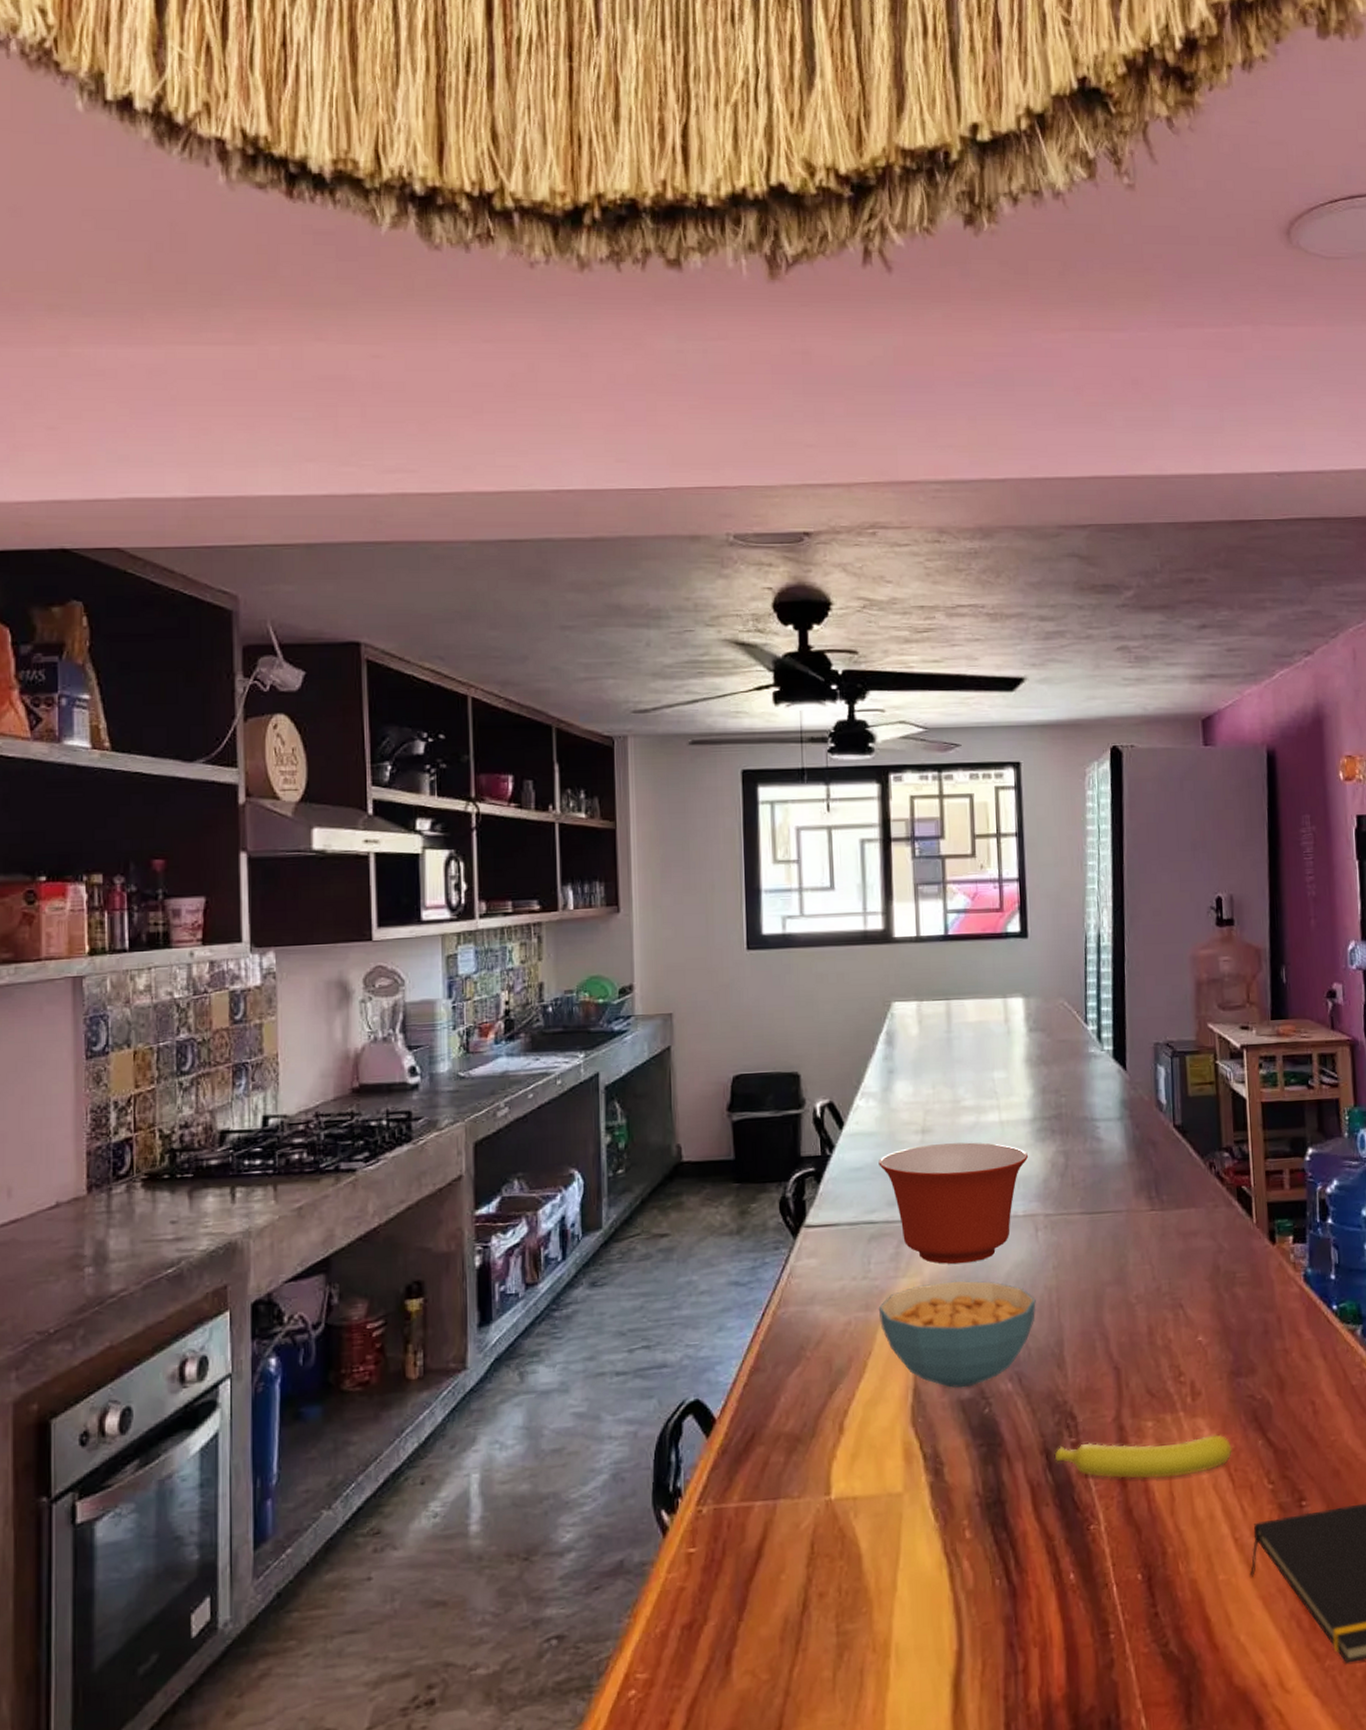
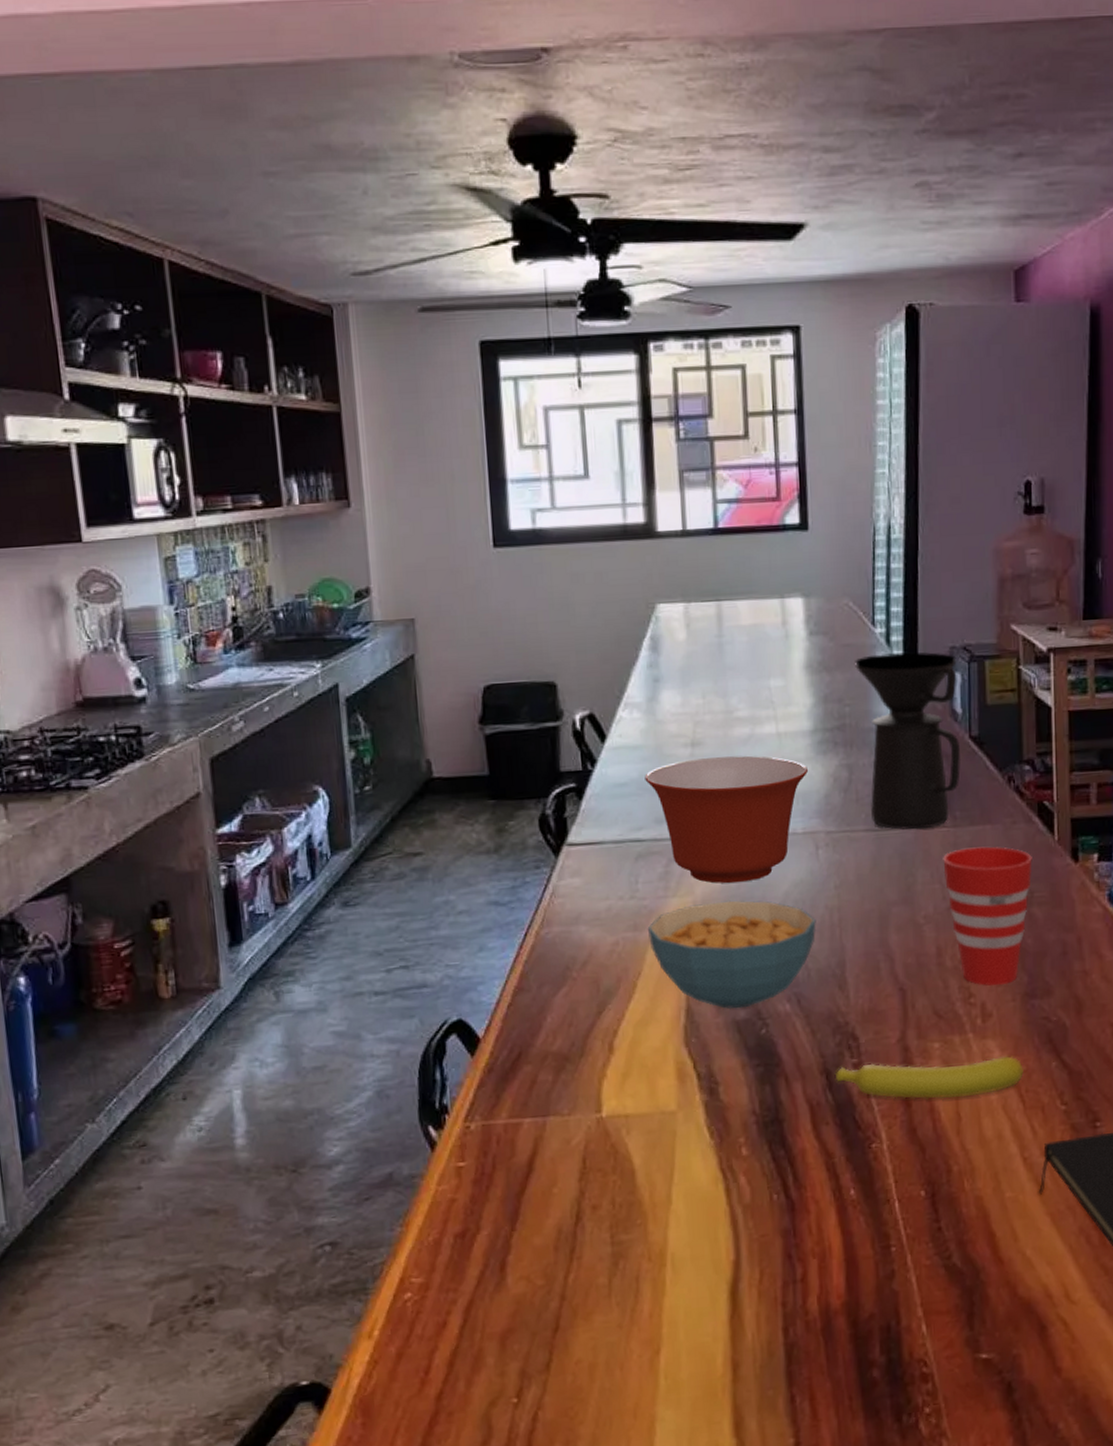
coffee maker: none [1070,1047,1167,1213] -> present [855,652,961,830]
cup: none [1152,1229,1234,1365] -> present [943,846,1033,986]

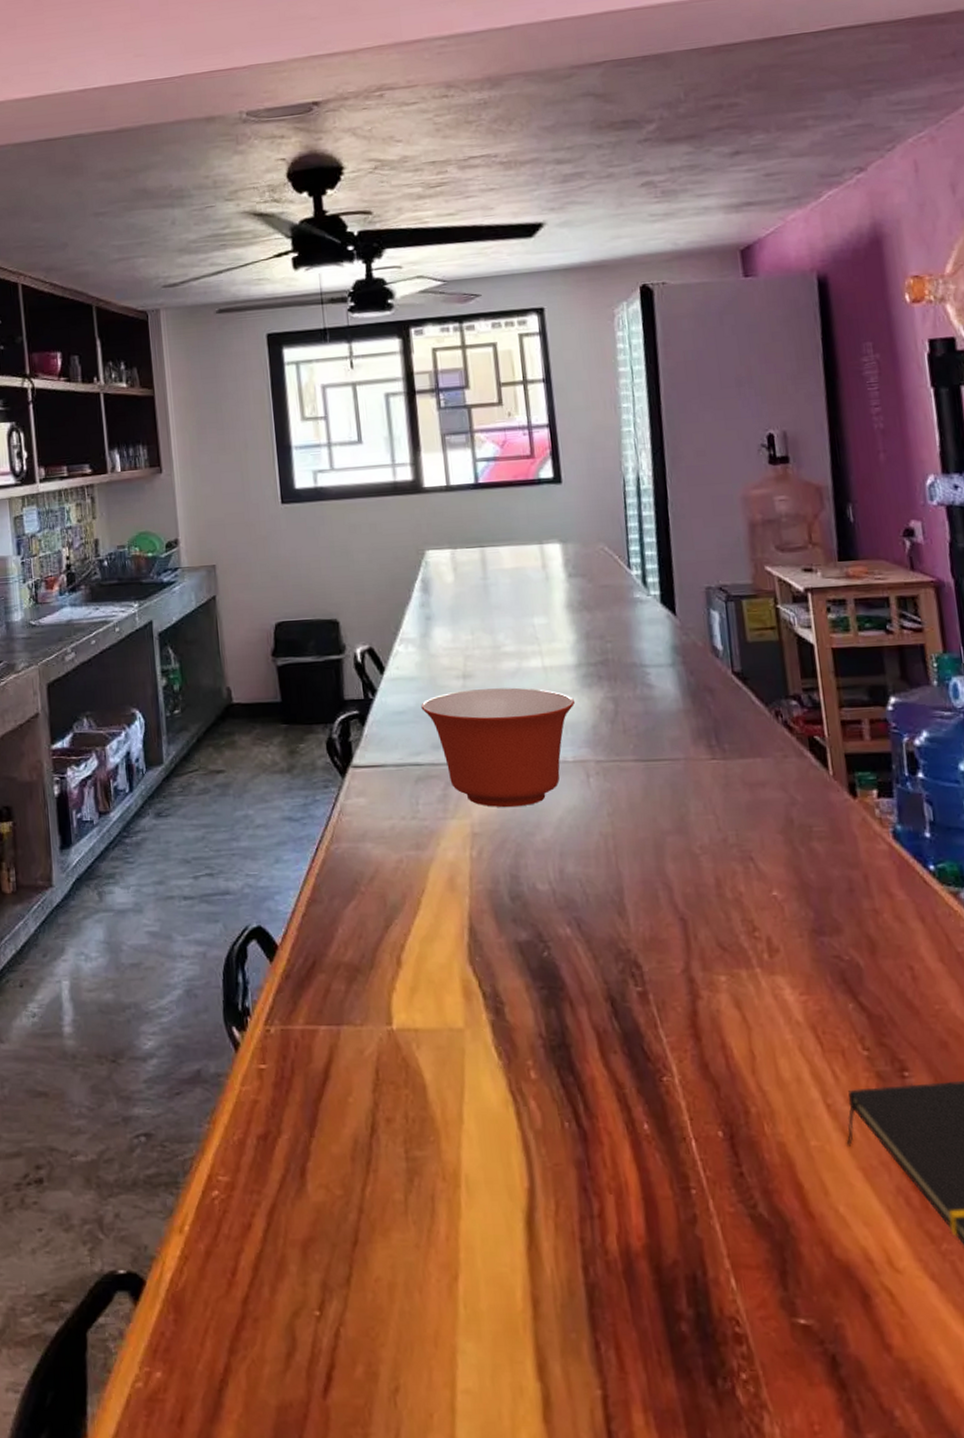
cereal bowl: present [647,900,816,1009] -> none [429,824,592,930]
banana: present [834,1056,1025,1100] -> none [619,993,819,1035]
coffee maker: present [855,652,961,830] -> none [614,592,726,761]
cup: present [943,846,1033,986] -> none [714,779,809,921]

